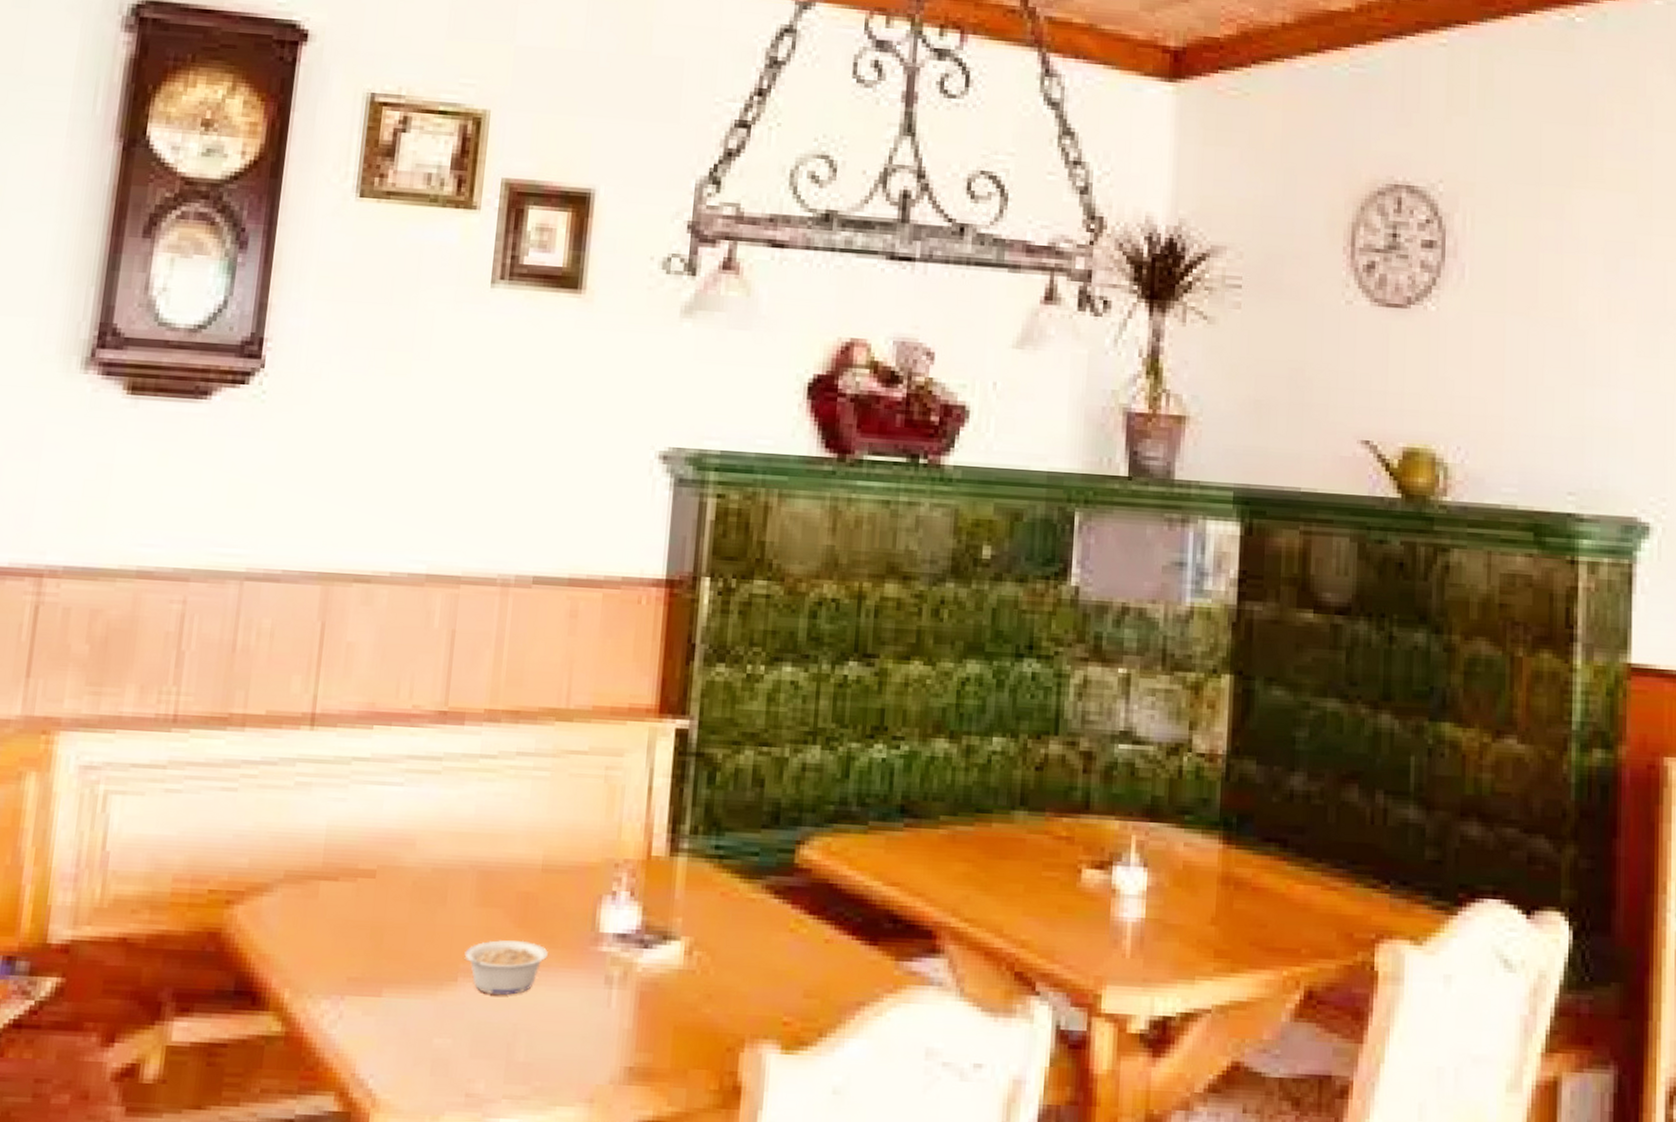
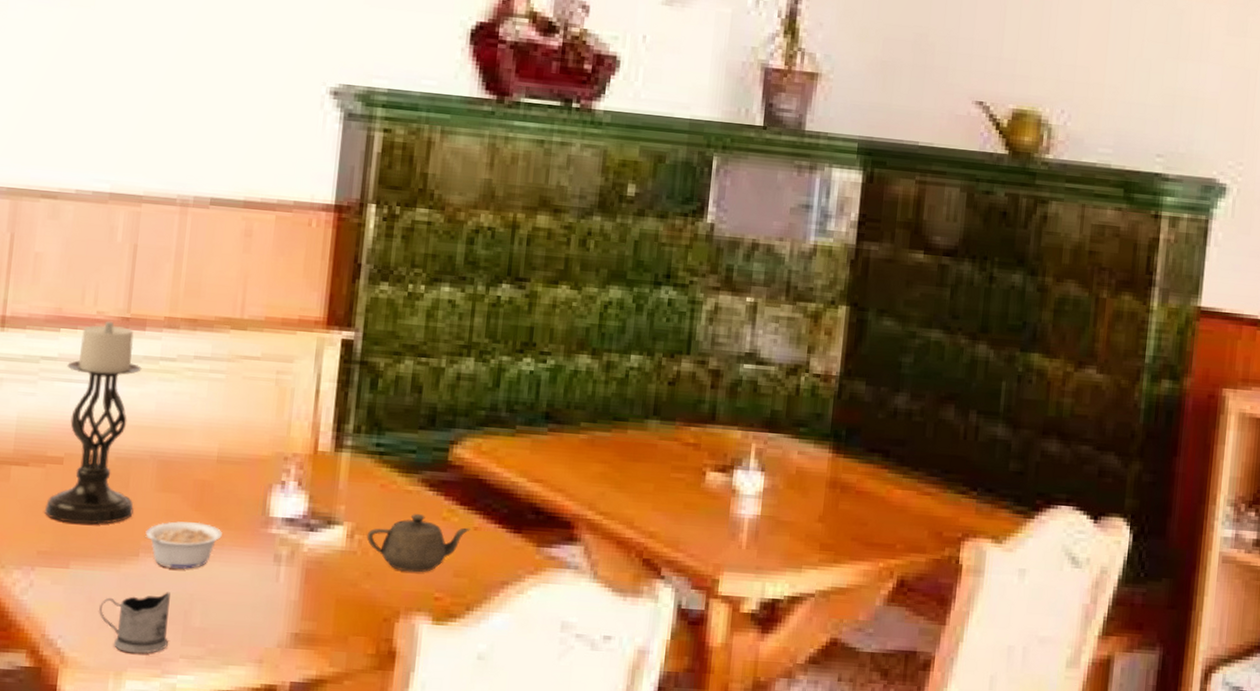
candle holder: none [356,715,460,946] -> present [45,321,142,525]
tea glass holder: none [413,1022,492,1094] -> present [98,592,171,654]
teapot: none [706,924,821,994] -> present [366,513,471,573]

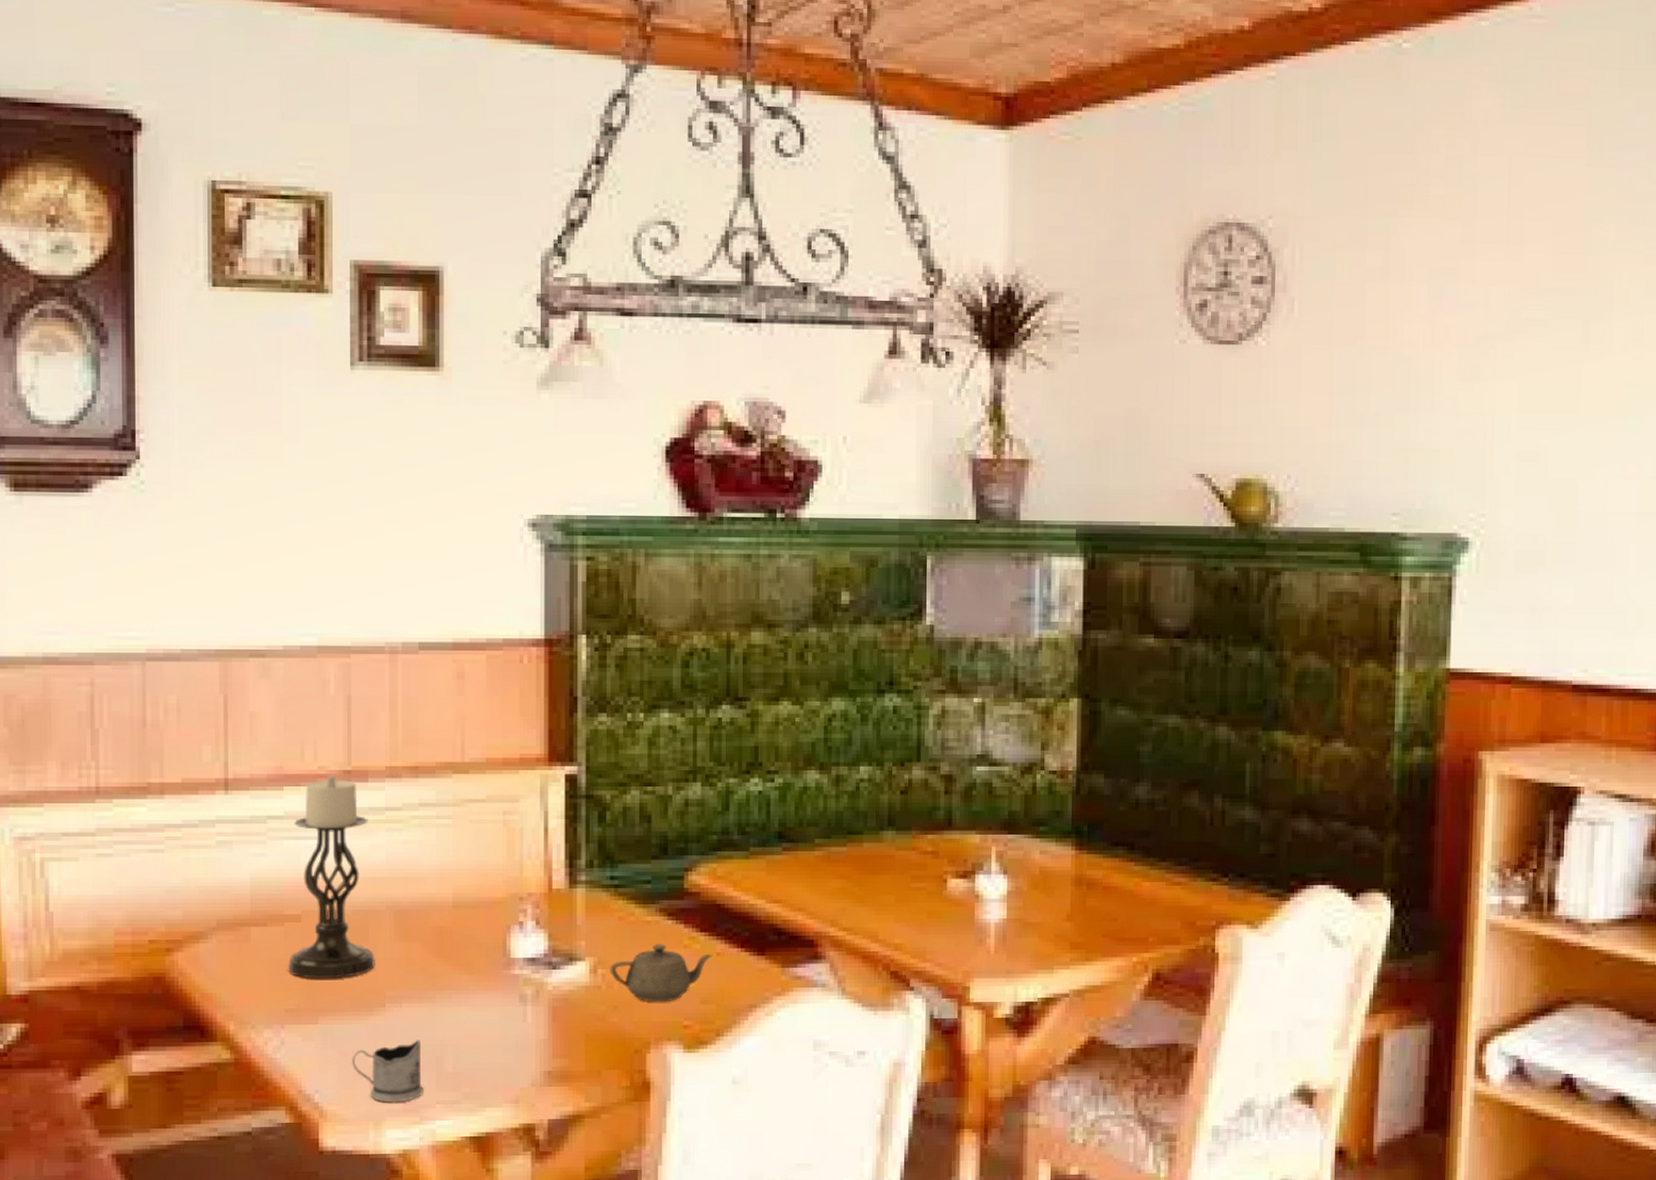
legume: present [145,521,222,569] -> none [389,968,465,1016]

